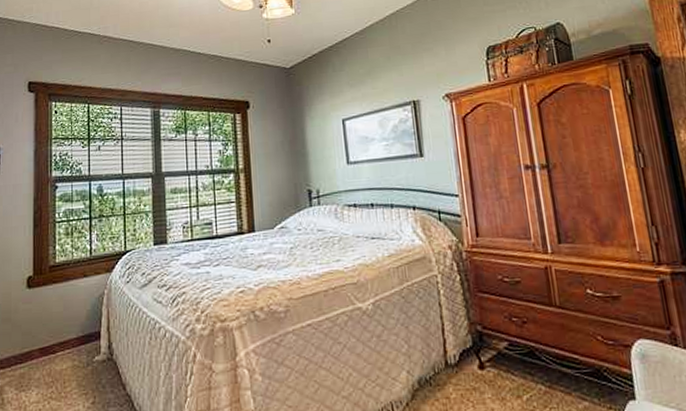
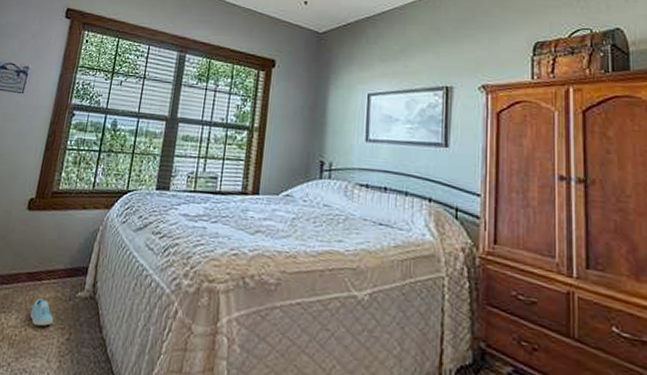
sneaker: none [50,370,76,397] -> present [30,298,54,327]

